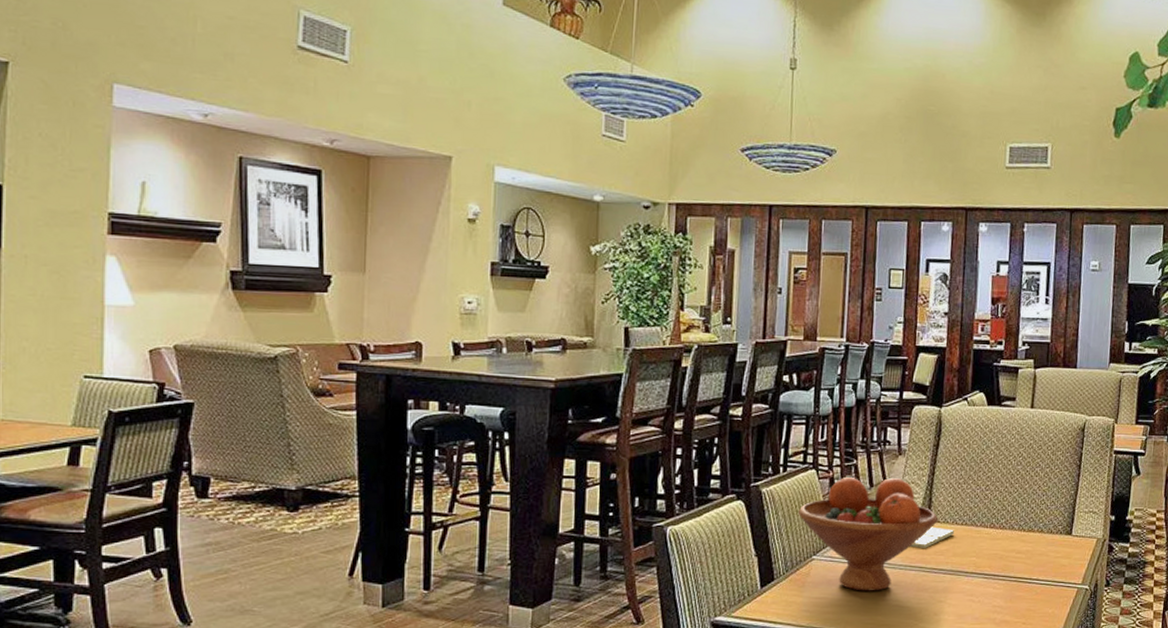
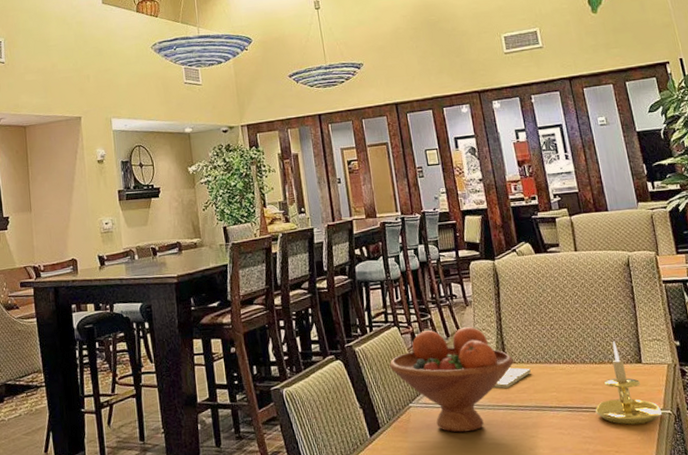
candle holder: none [1012,509,1079,597] -> present [595,340,662,425]

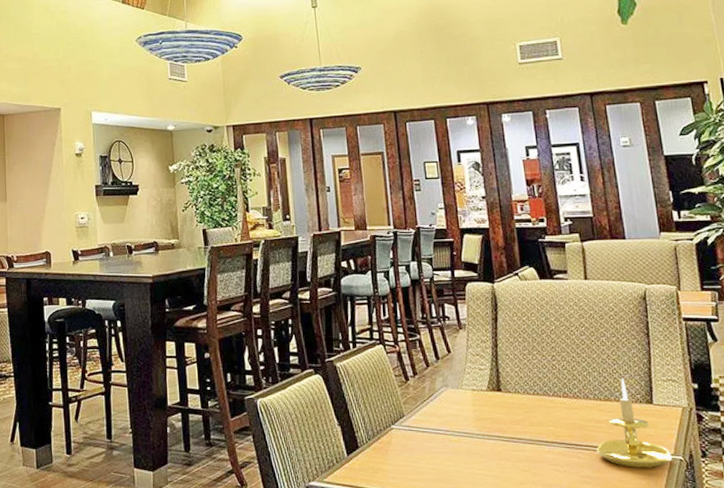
fruit bowl: present [389,327,513,433] -> none [371,350,508,460]
drink coaster: present [494,367,531,388] -> none [485,396,527,418]

